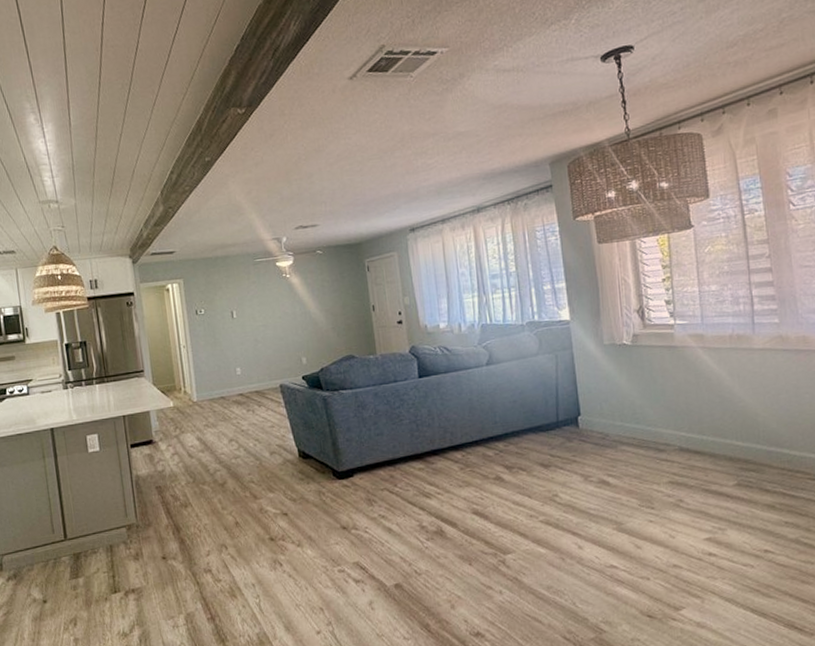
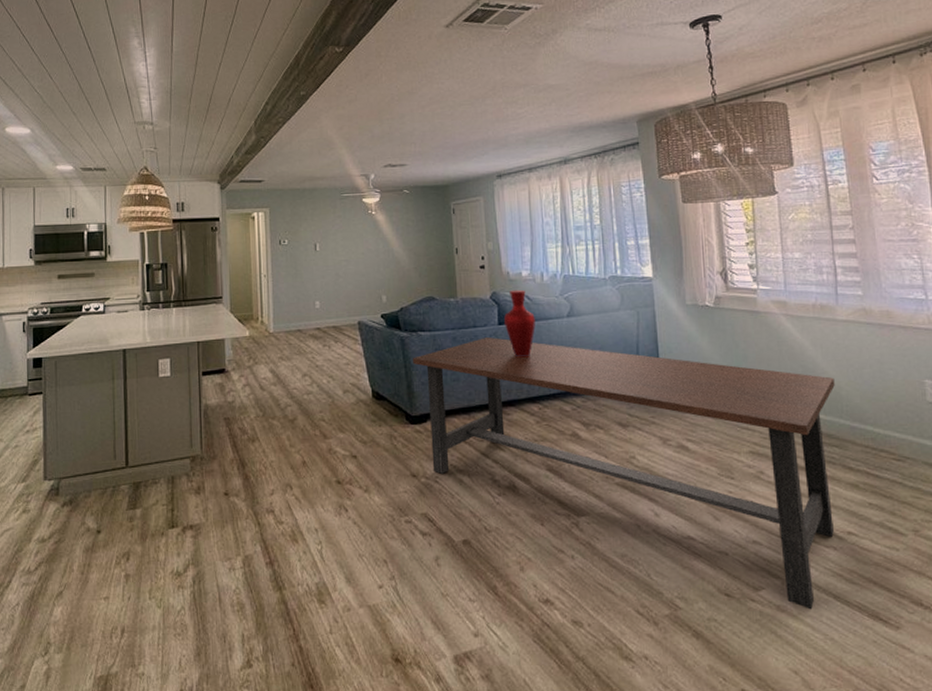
dining table: none [336,390,752,624] -> present [413,337,835,610]
vase: none [424,341,456,408] -> present [504,289,536,358]

